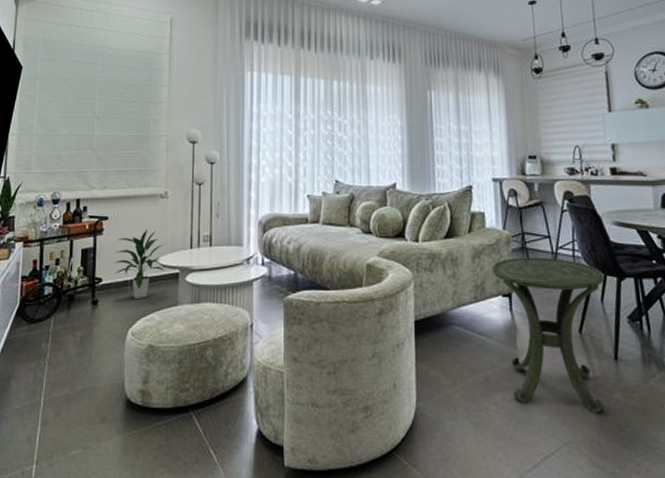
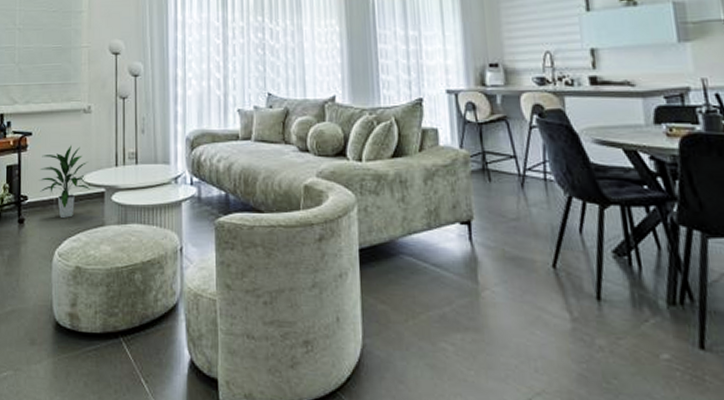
side table: present [492,257,606,414] -> none [447,180,587,361]

